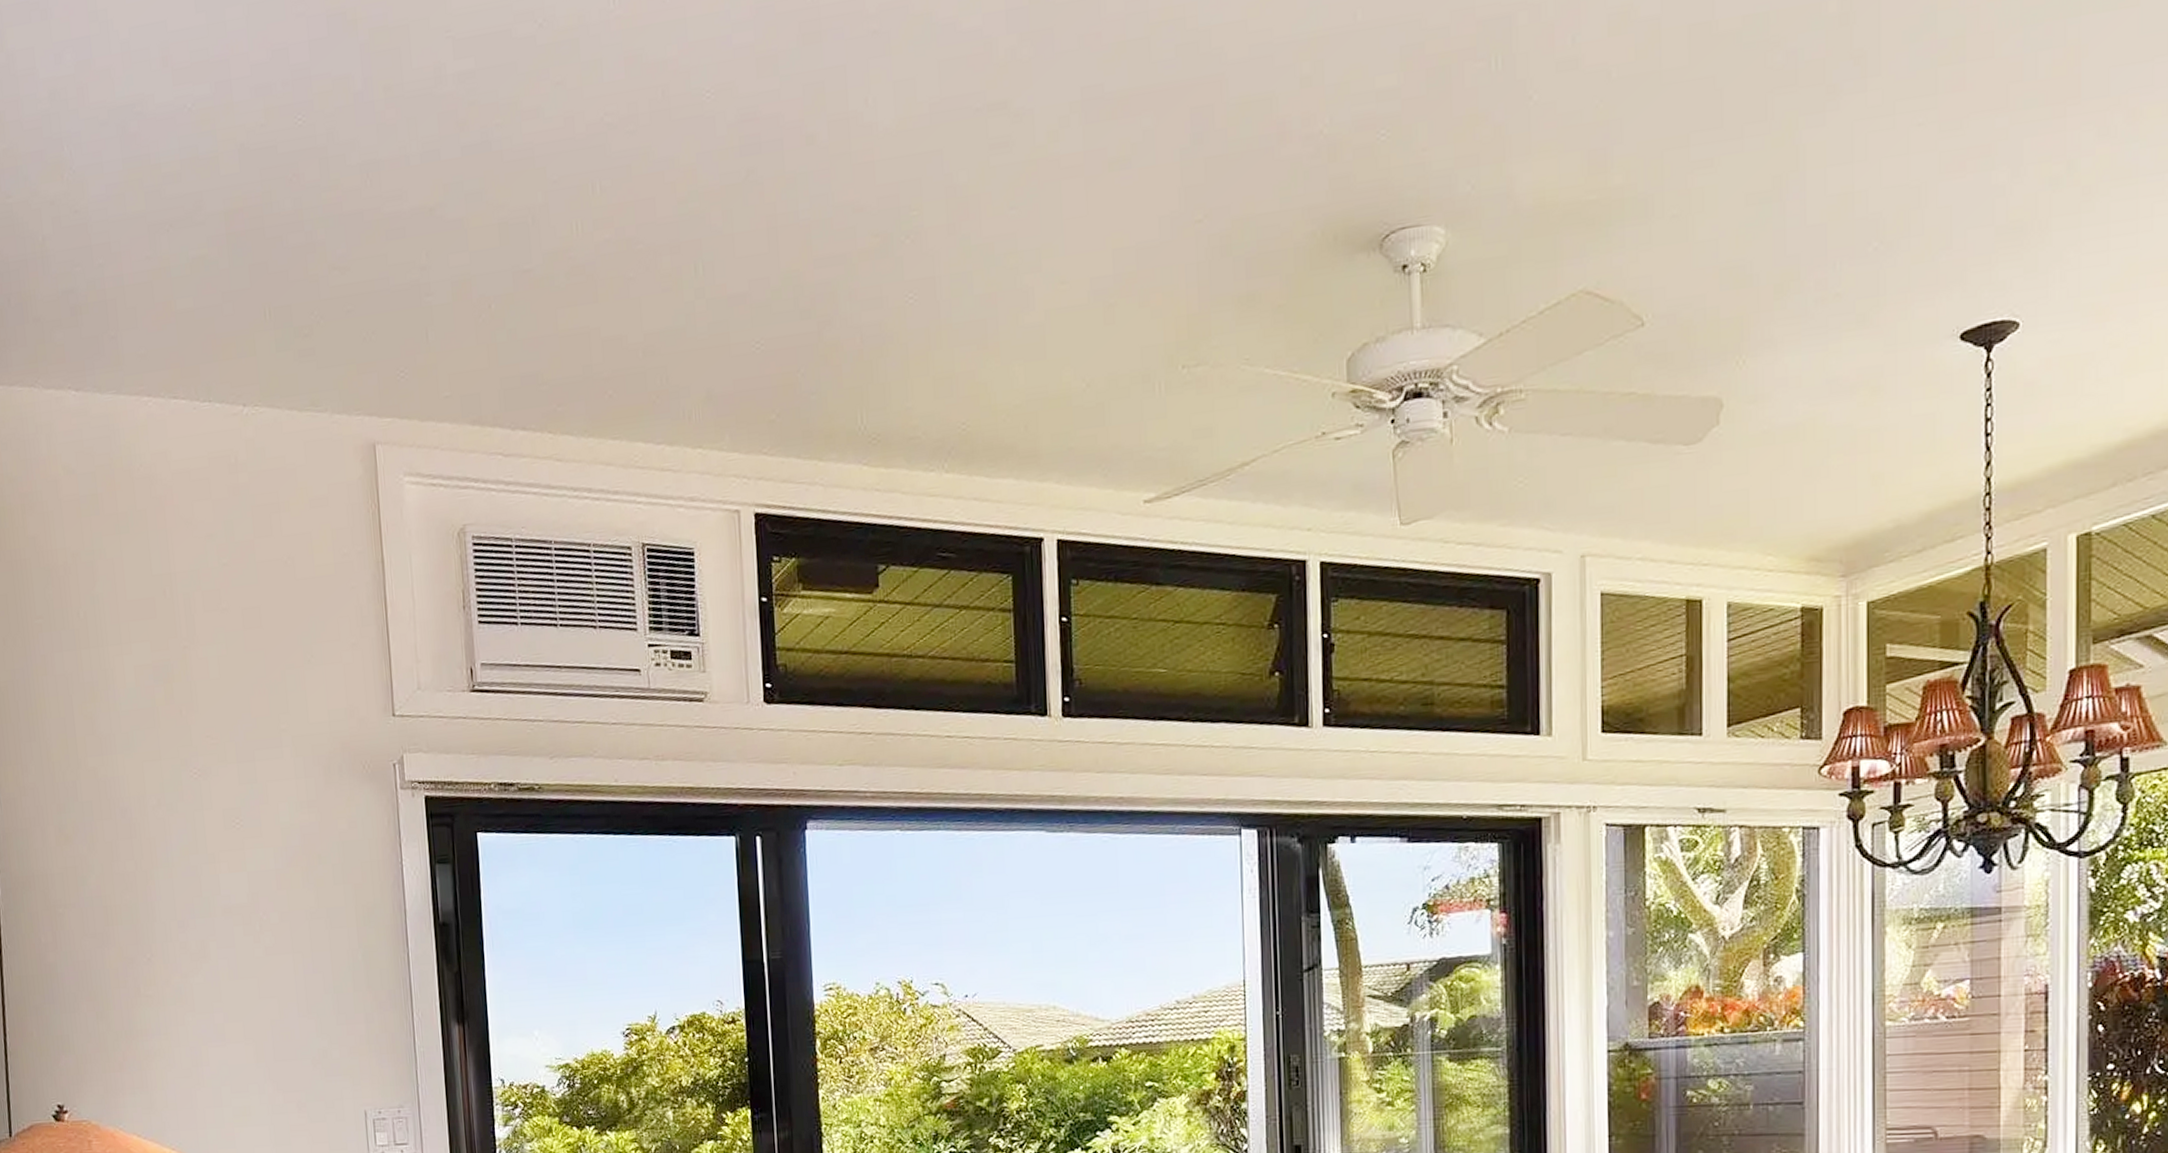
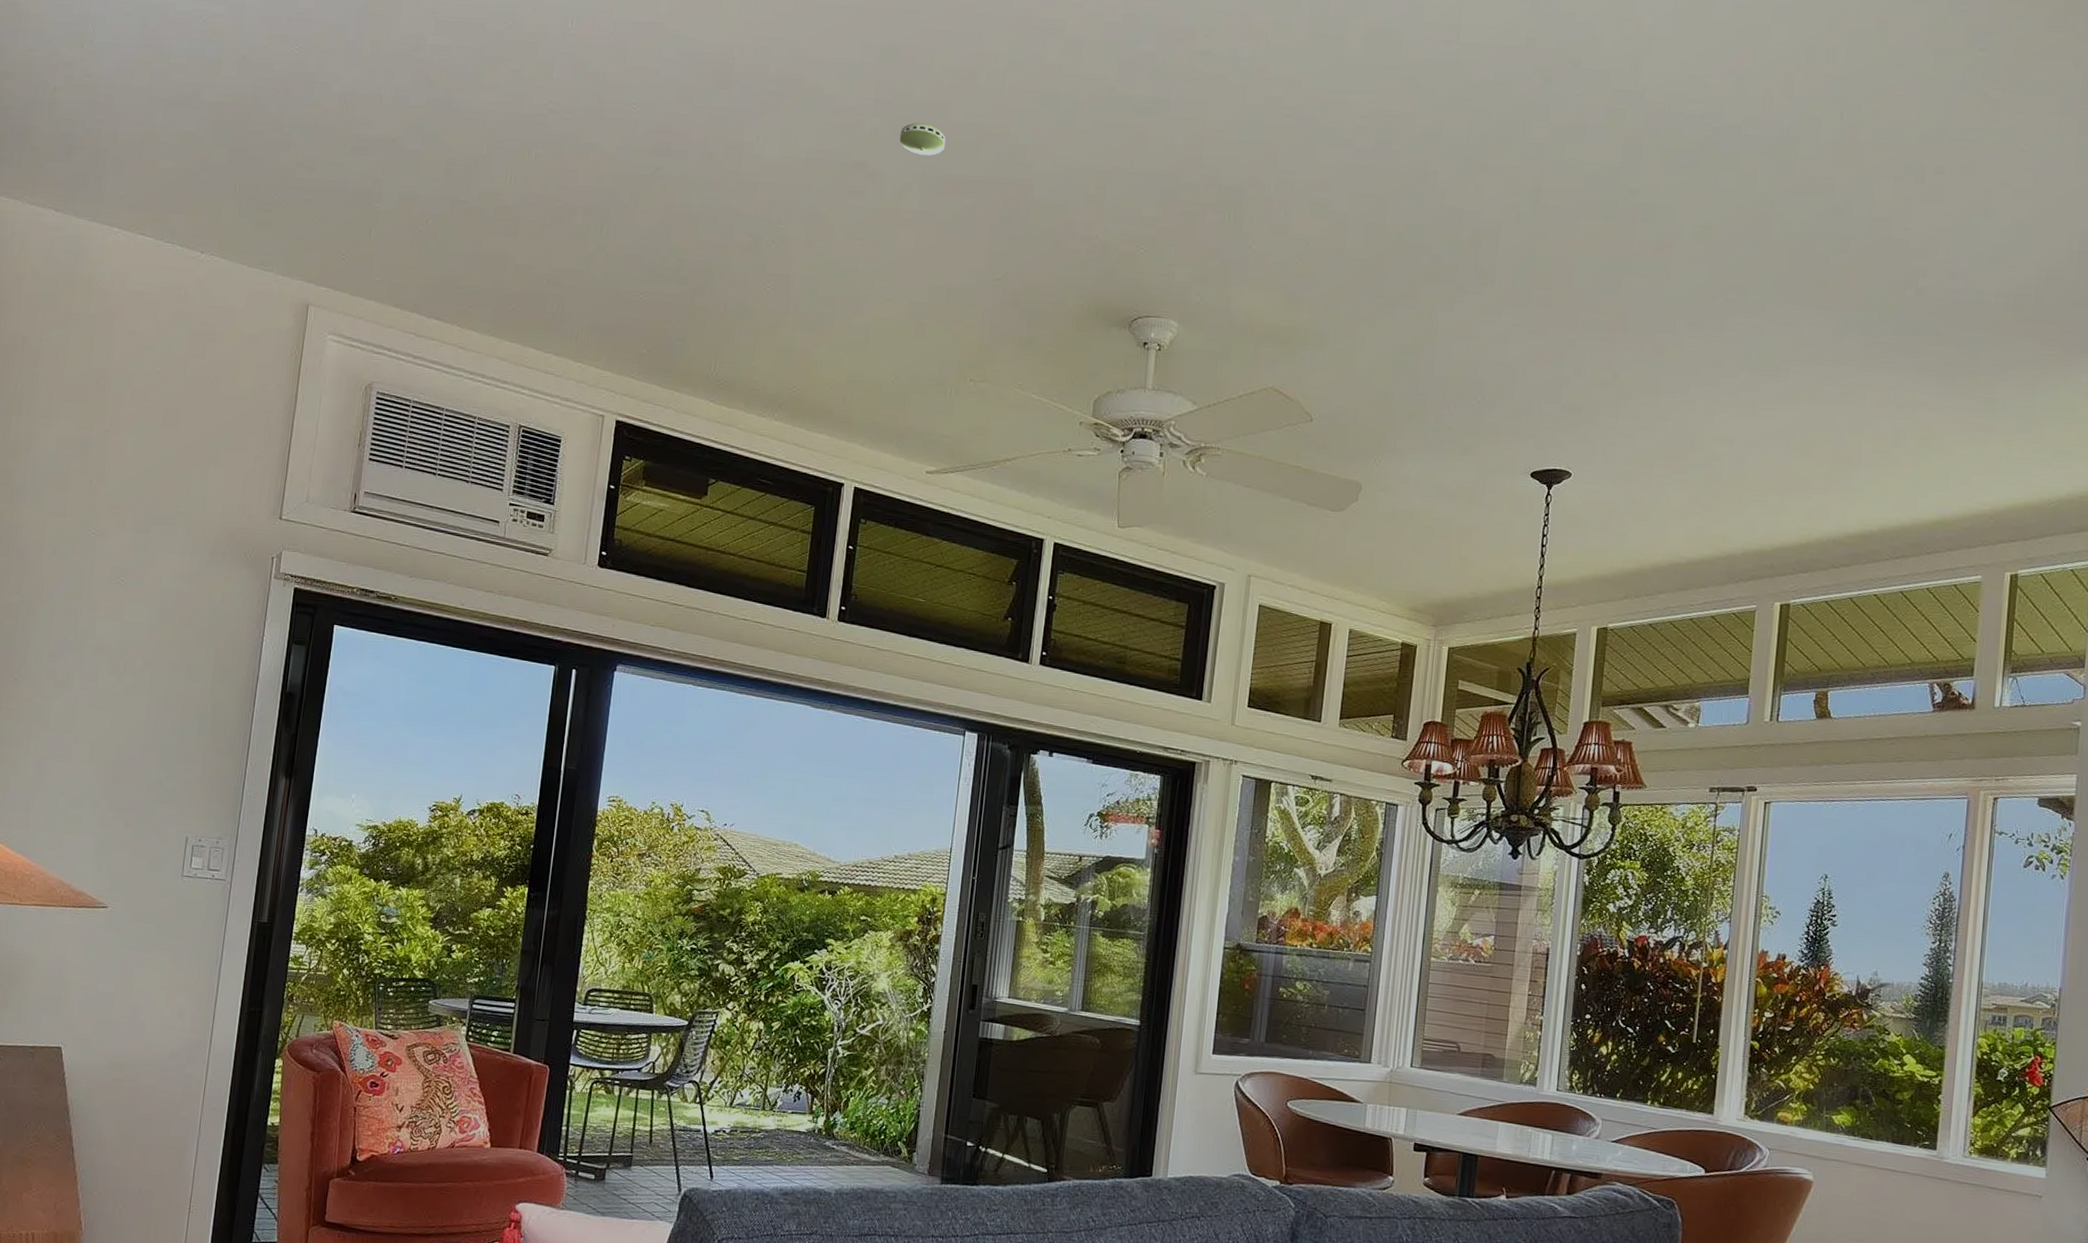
smoke detector: none [1044,27,1104,74] -> present [899,122,946,156]

